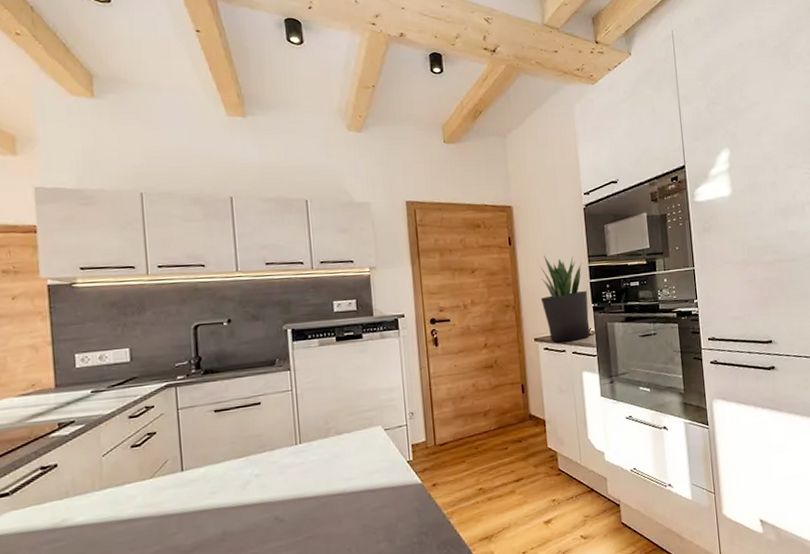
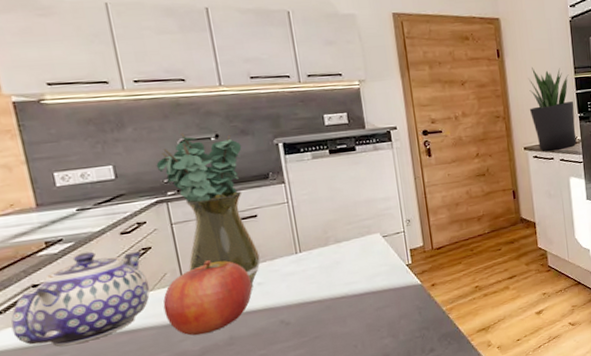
teapot: none [16,434,150,534] -> present [10,251,150,347]
fruit: none [161,448,250,529] -> present [163,260,253,336]
vase: none [169,317,260,480] -> present [156,133,260,288]

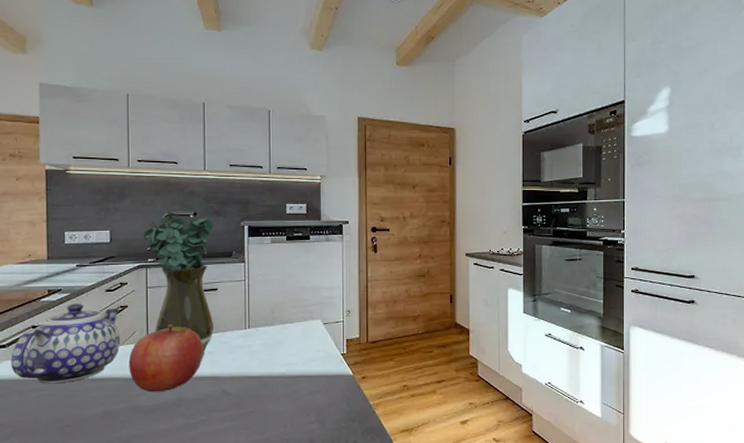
planter: present [528,67,577,151] -> none [474,176,519,259]

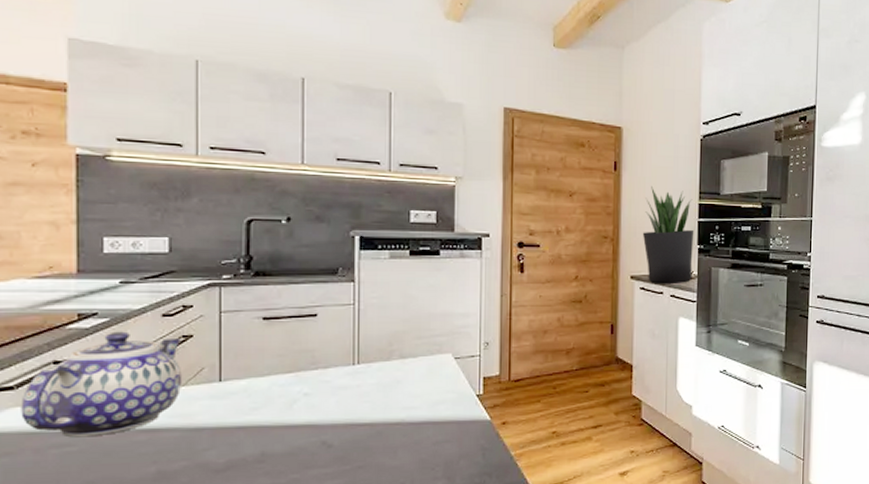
fruit: present [129,325,204,393] -> none [193,359,298,446]
vase: present [143,208,214,355] -> none [216,211,314,398]
planter: none [474,176,519,259] -> present [642,185,695,283]

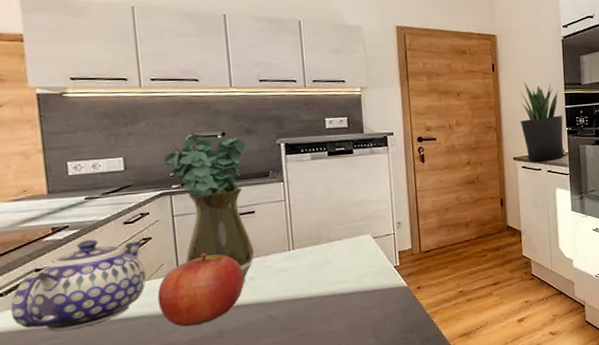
fruit: none [193,359,298,446] -> present [157,253,245,327]
vase: none [216,211,314,398] -> present [164,130,254,282]

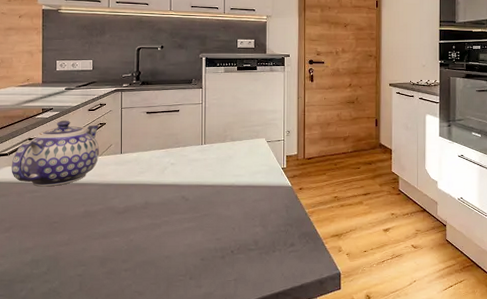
fruit: present [157,253,245,327] -> none [106,140,168,196]
vase: present [164,130,254,282] -> none [119,42,177,166]
planter: present [520,81,564,162] -> none [397,17,437,89]

